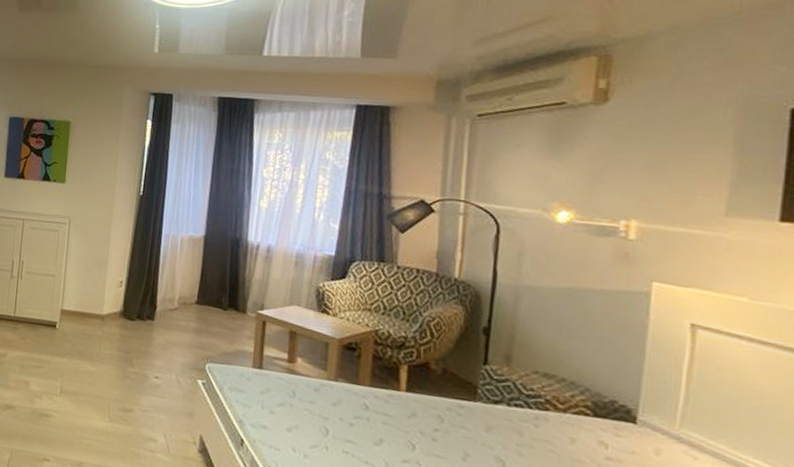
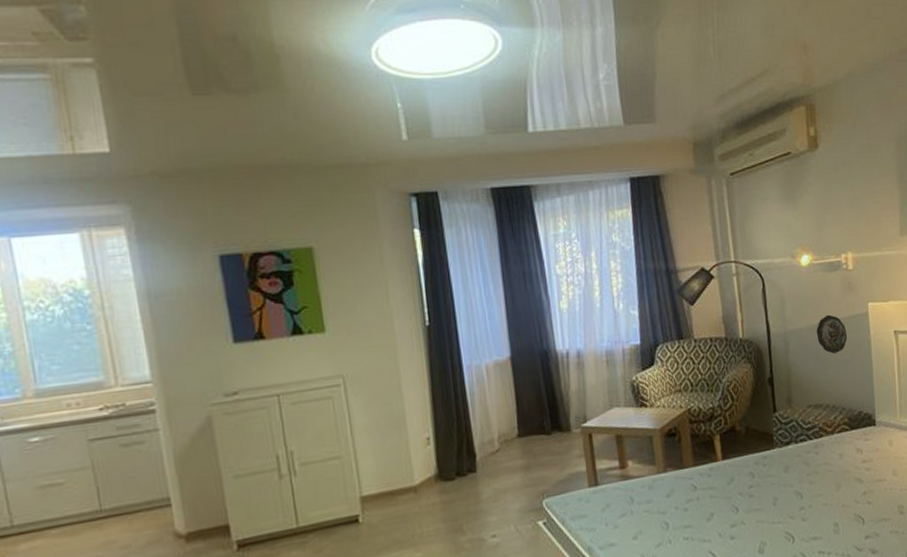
decorative plate: none [563,281,610,327] -> present [816,314,847,354]

